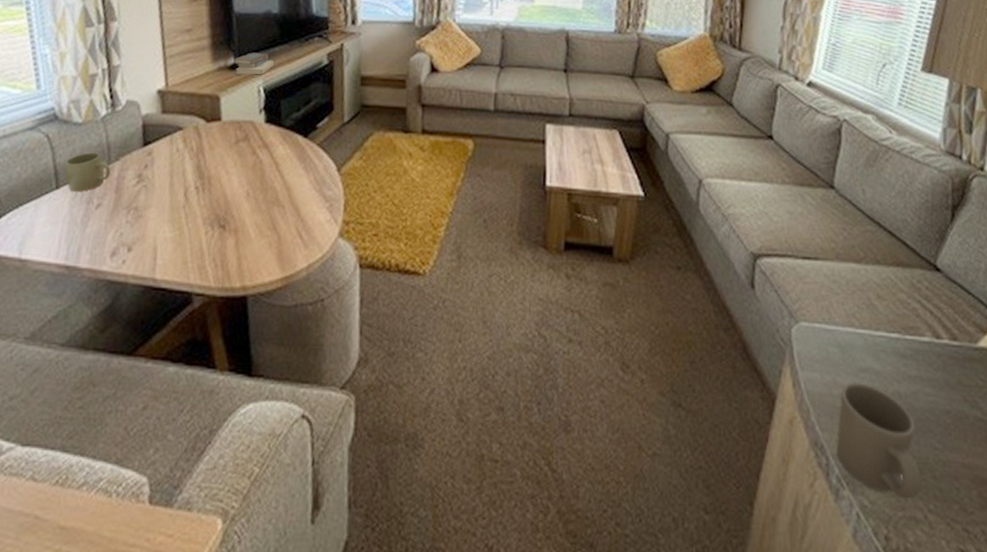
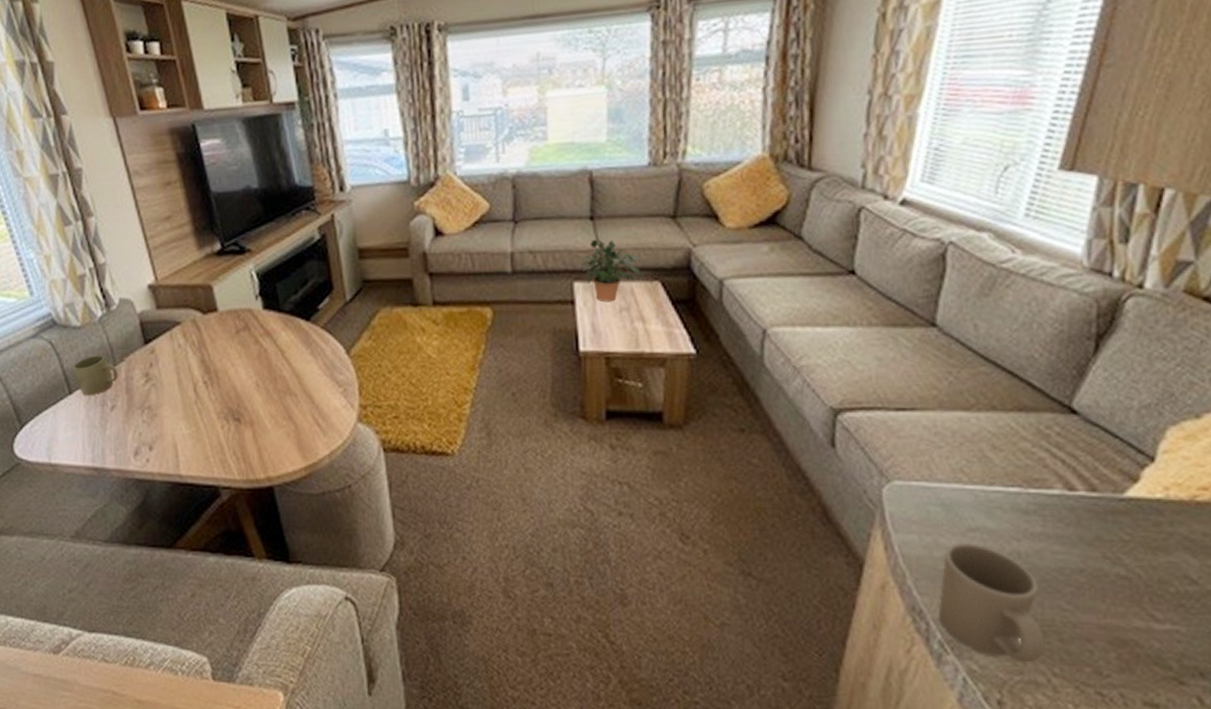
books: present [233,52,275,75] -> none [219,234,263,260]
potted plant: none [554,88,604,145] -> present [581,238,641,302]

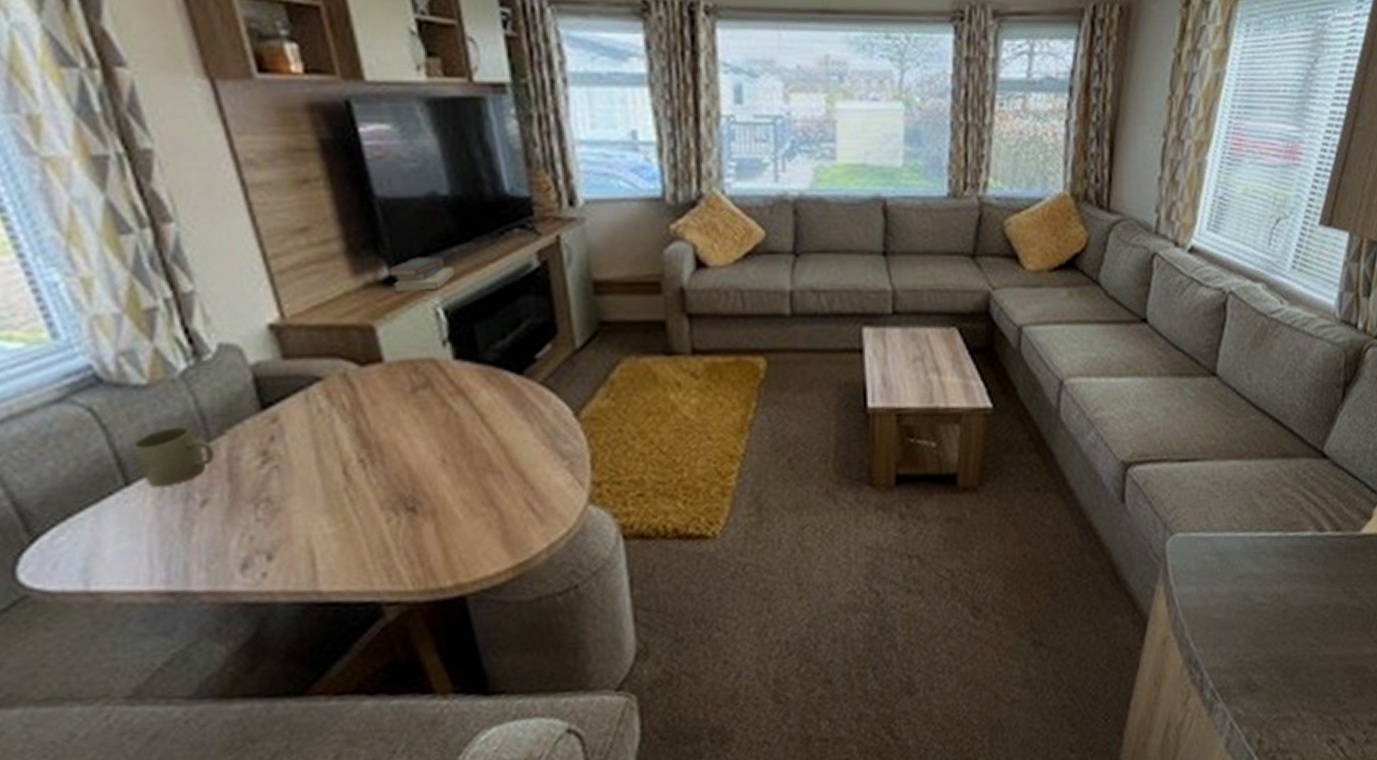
books: none [219,234,263,260] -> present [387,257,455,292]
potted plant: present [581,238,641,302] -> none [872,276,938,351]
mug: present [938,544,1045,663] -> none [1211,590,1297,701]

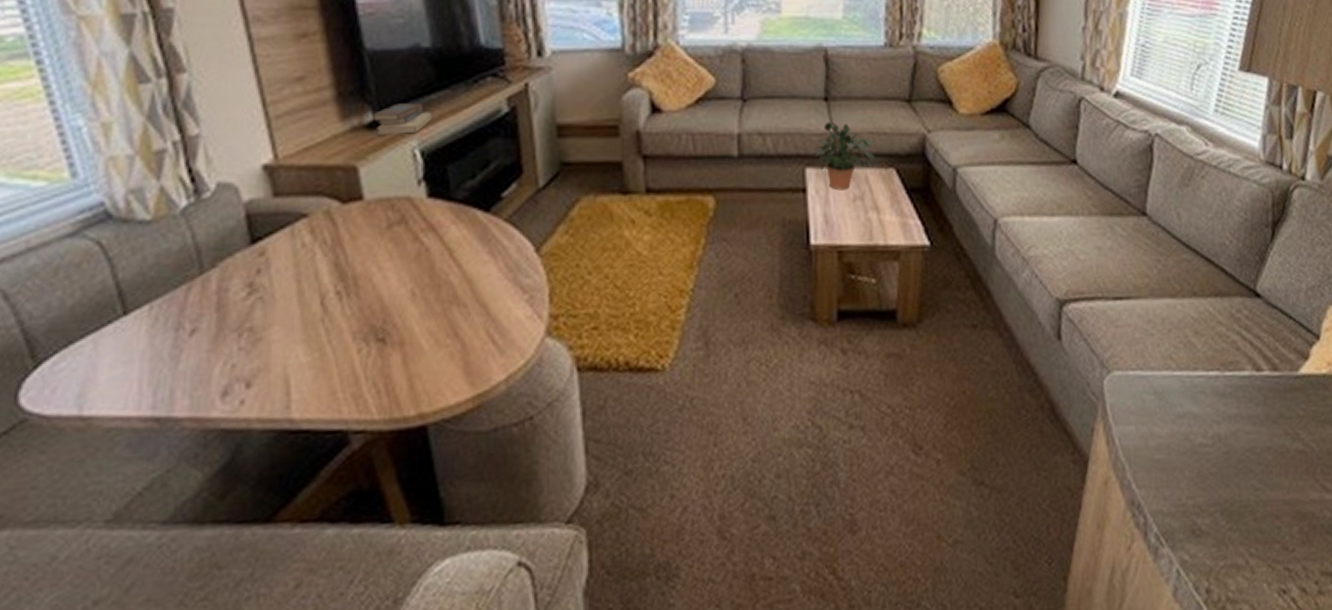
mug: present [133,426,215,488] -> none [133,259,206,317]
potted plant: none [872,276,938,351] -> present [814,120,876,191]

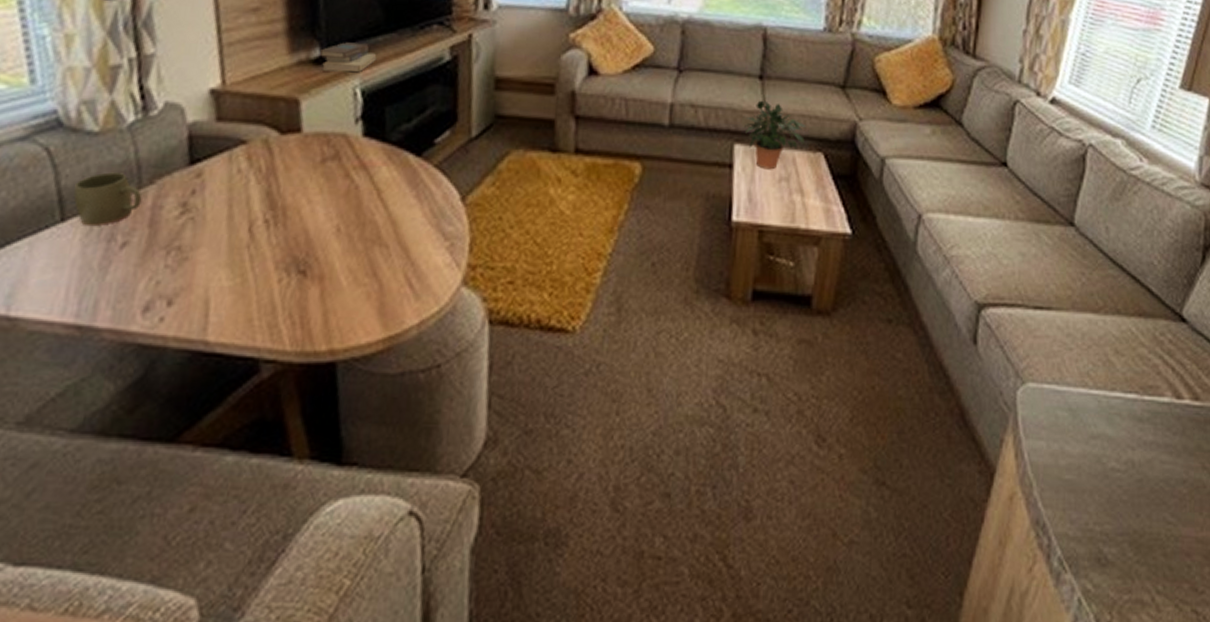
mug: none [133,259,206,317] -> present [73,172,142,227]

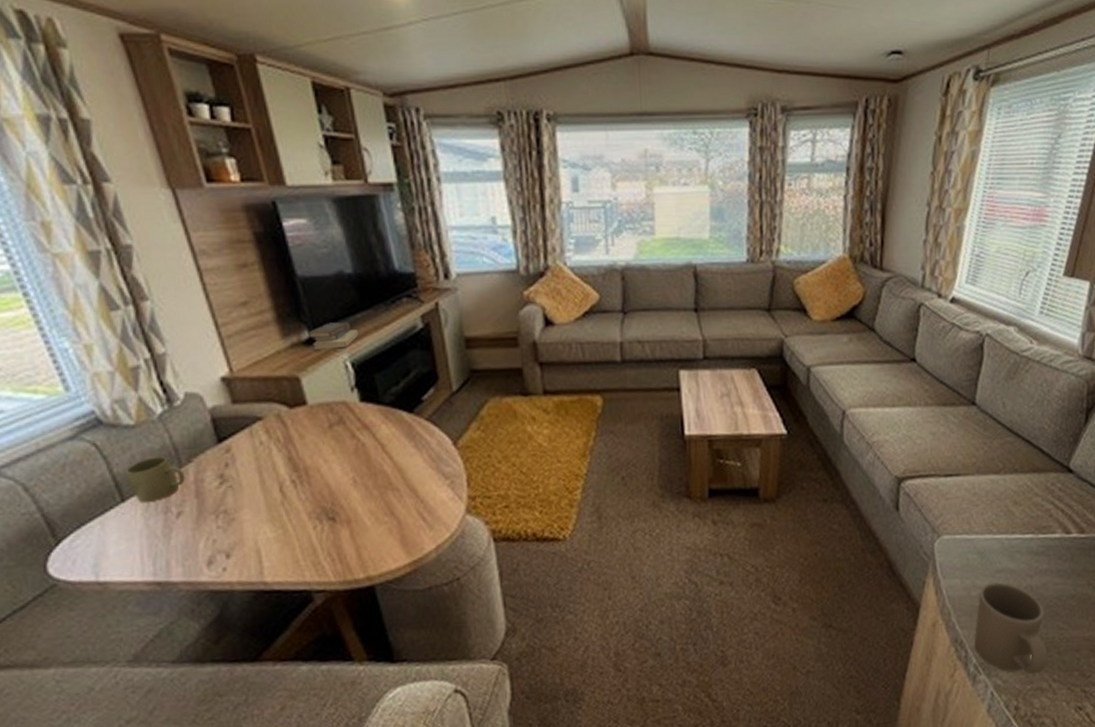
potted plant: present [744,99,807,170] -> none [686,328,740,389]
mug: none [1060,451,1151,580] -> present [974,582,1048,674]

